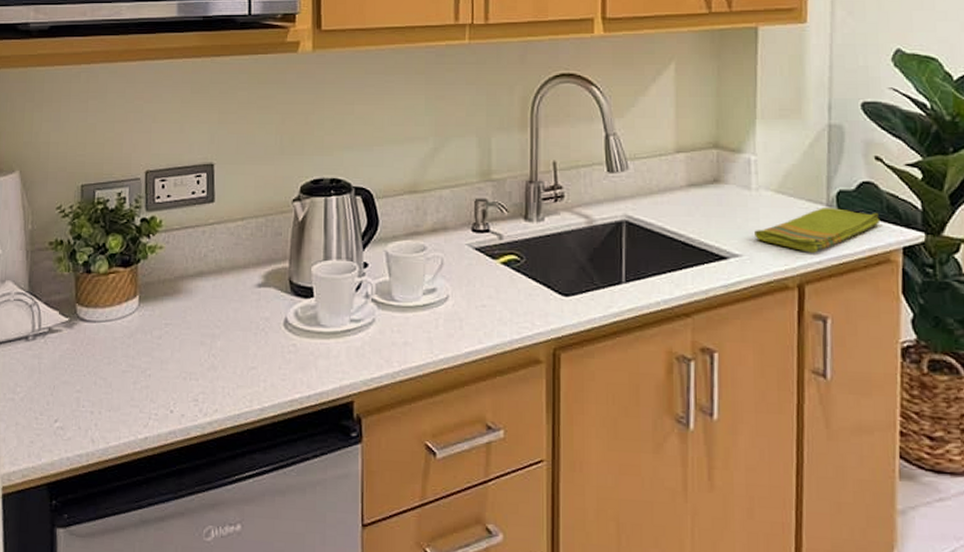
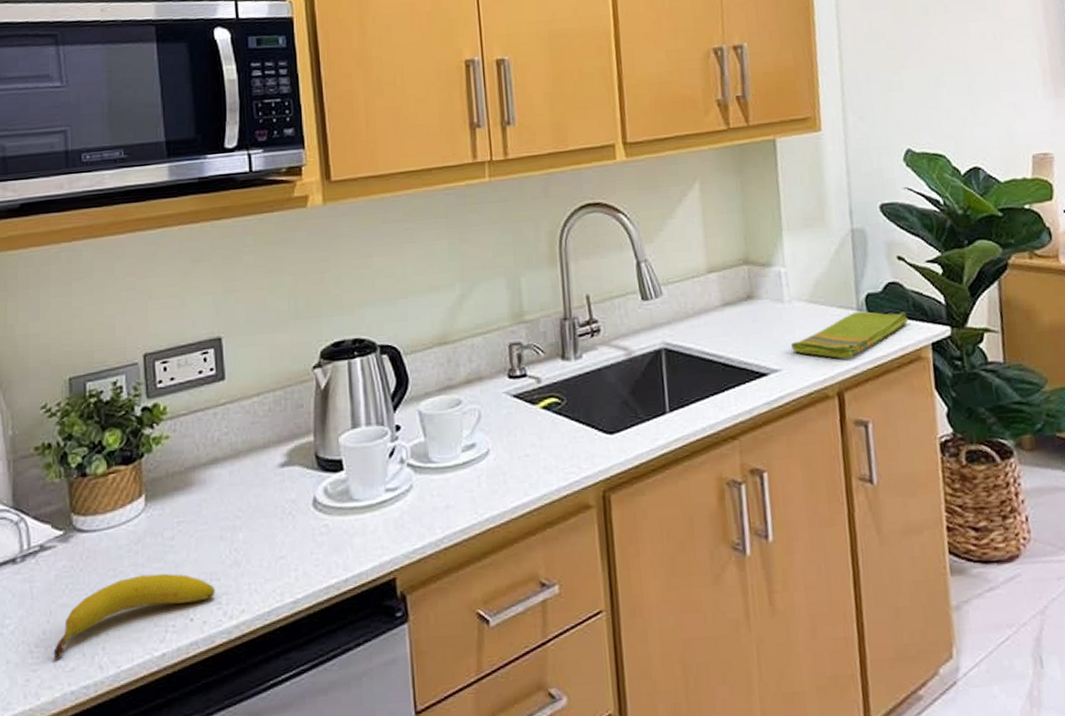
fruit: none [54,366,194,427] -> present [53,573,216,658]

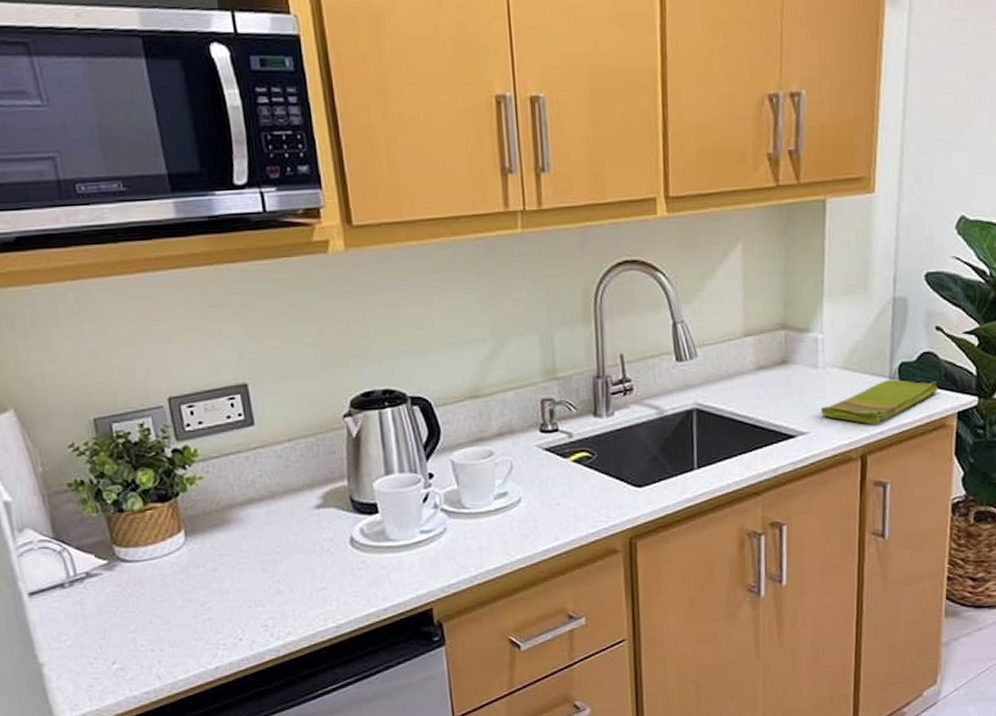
fruit: present [53,573,216,658] -> none [112,599,262,668]

